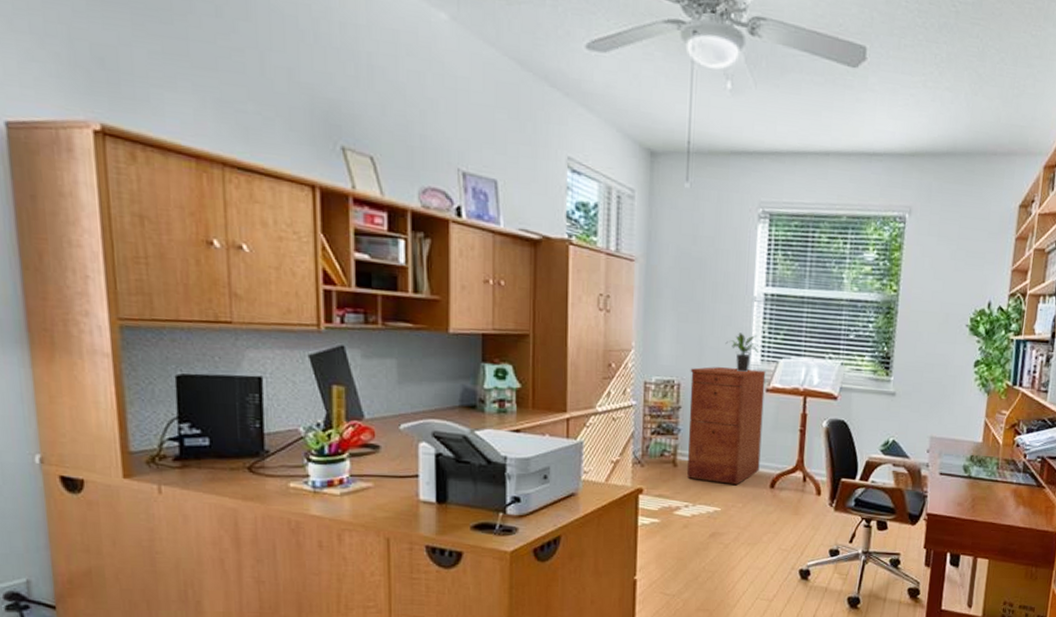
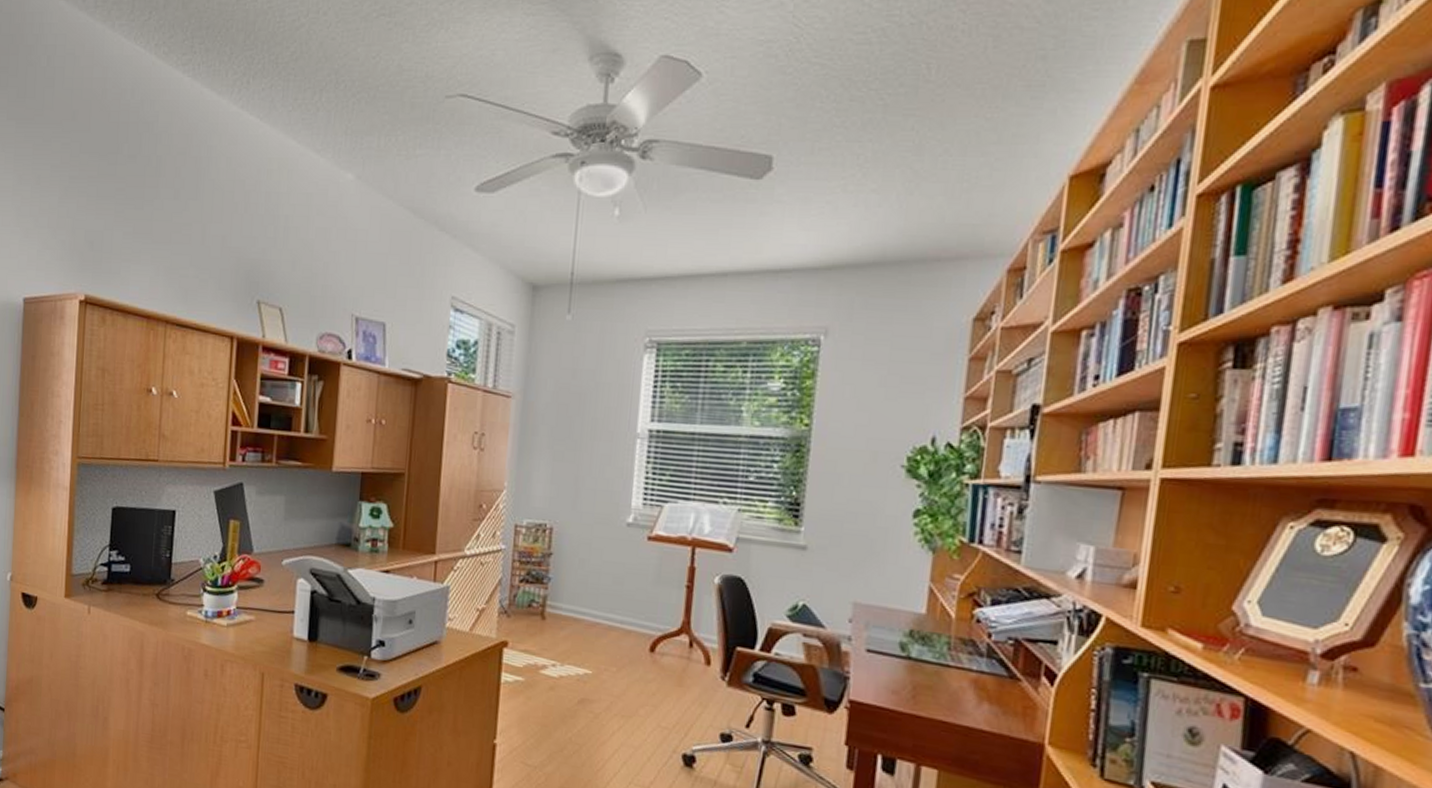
filing cabinet: present [687,367,766,485] -> none [556,510,648,645]
potted plant: present [725,333,760,372] -> none [603,473,642,517]

